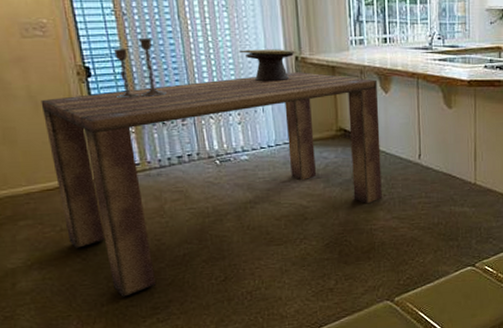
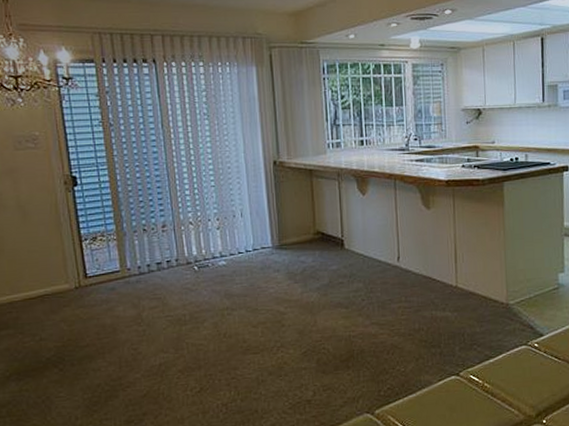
dining table: present [40,72,382,297] -> none [28,176,361,410]
candlestick: present [113,37,167,99] -> none [99,146,148,207]
decorative bowl: present [240,49,295,82] -> none [220,154,273,187]

